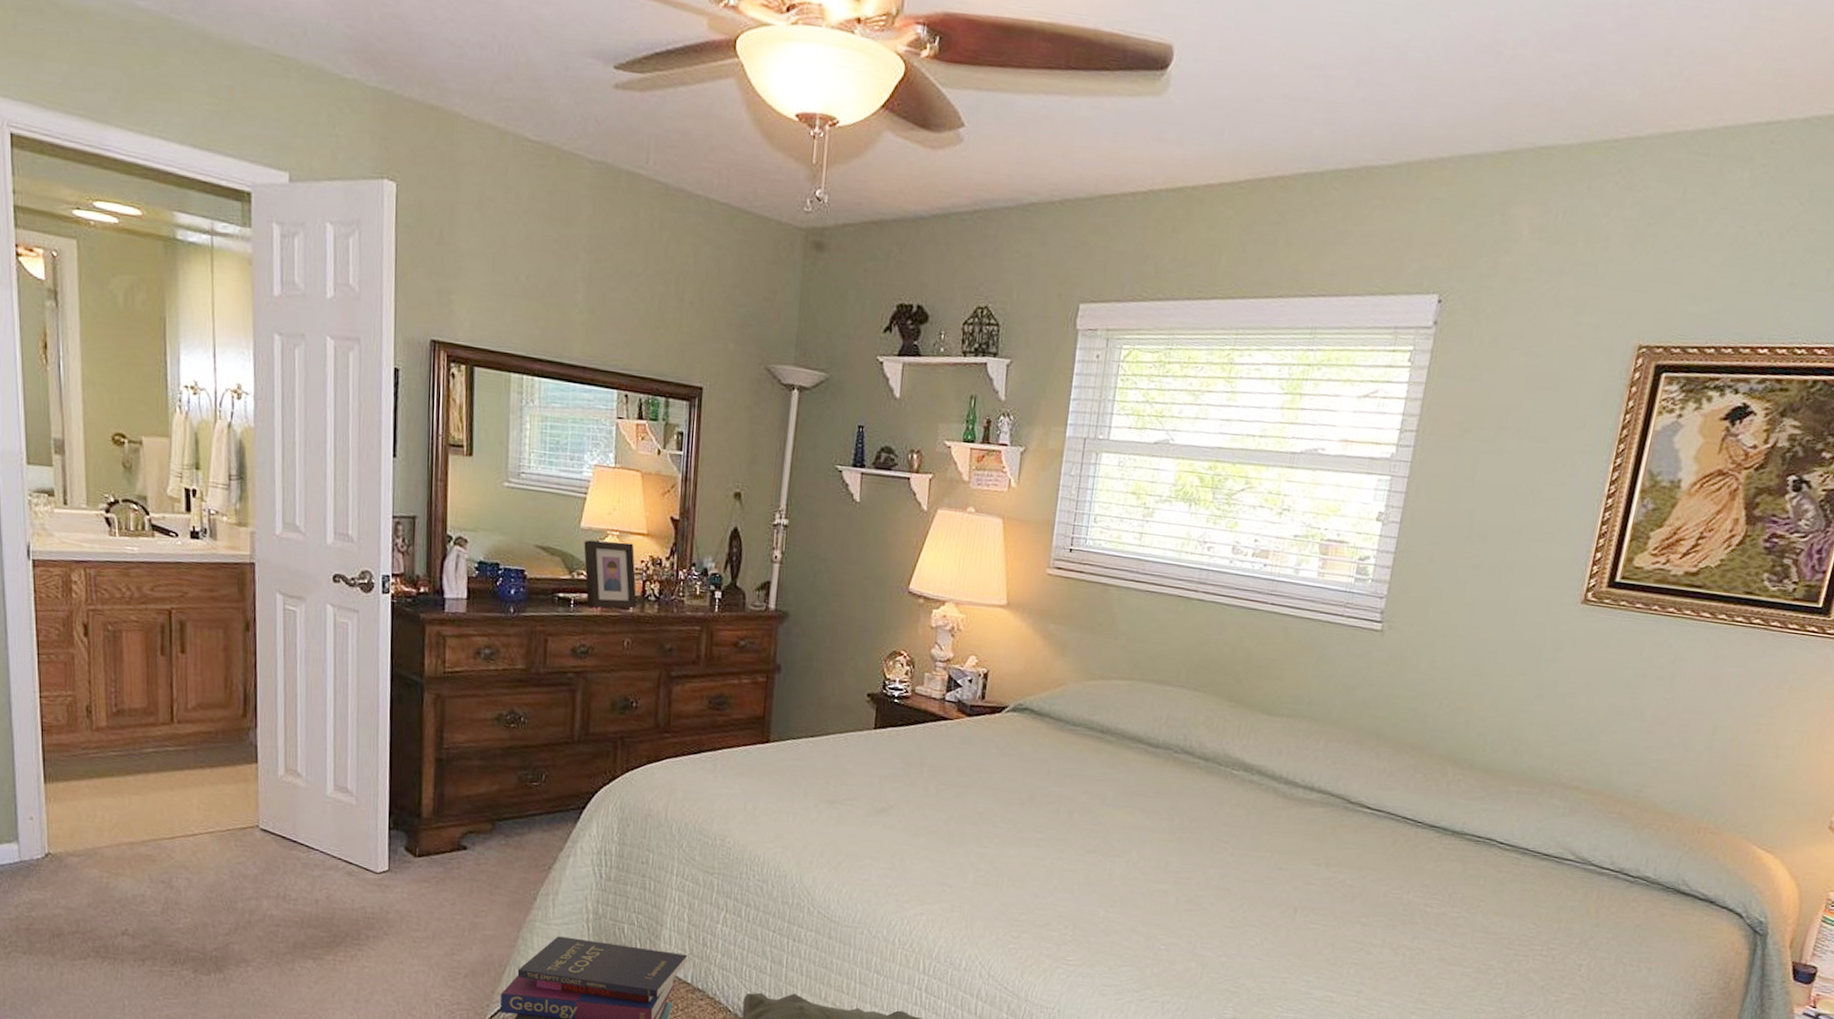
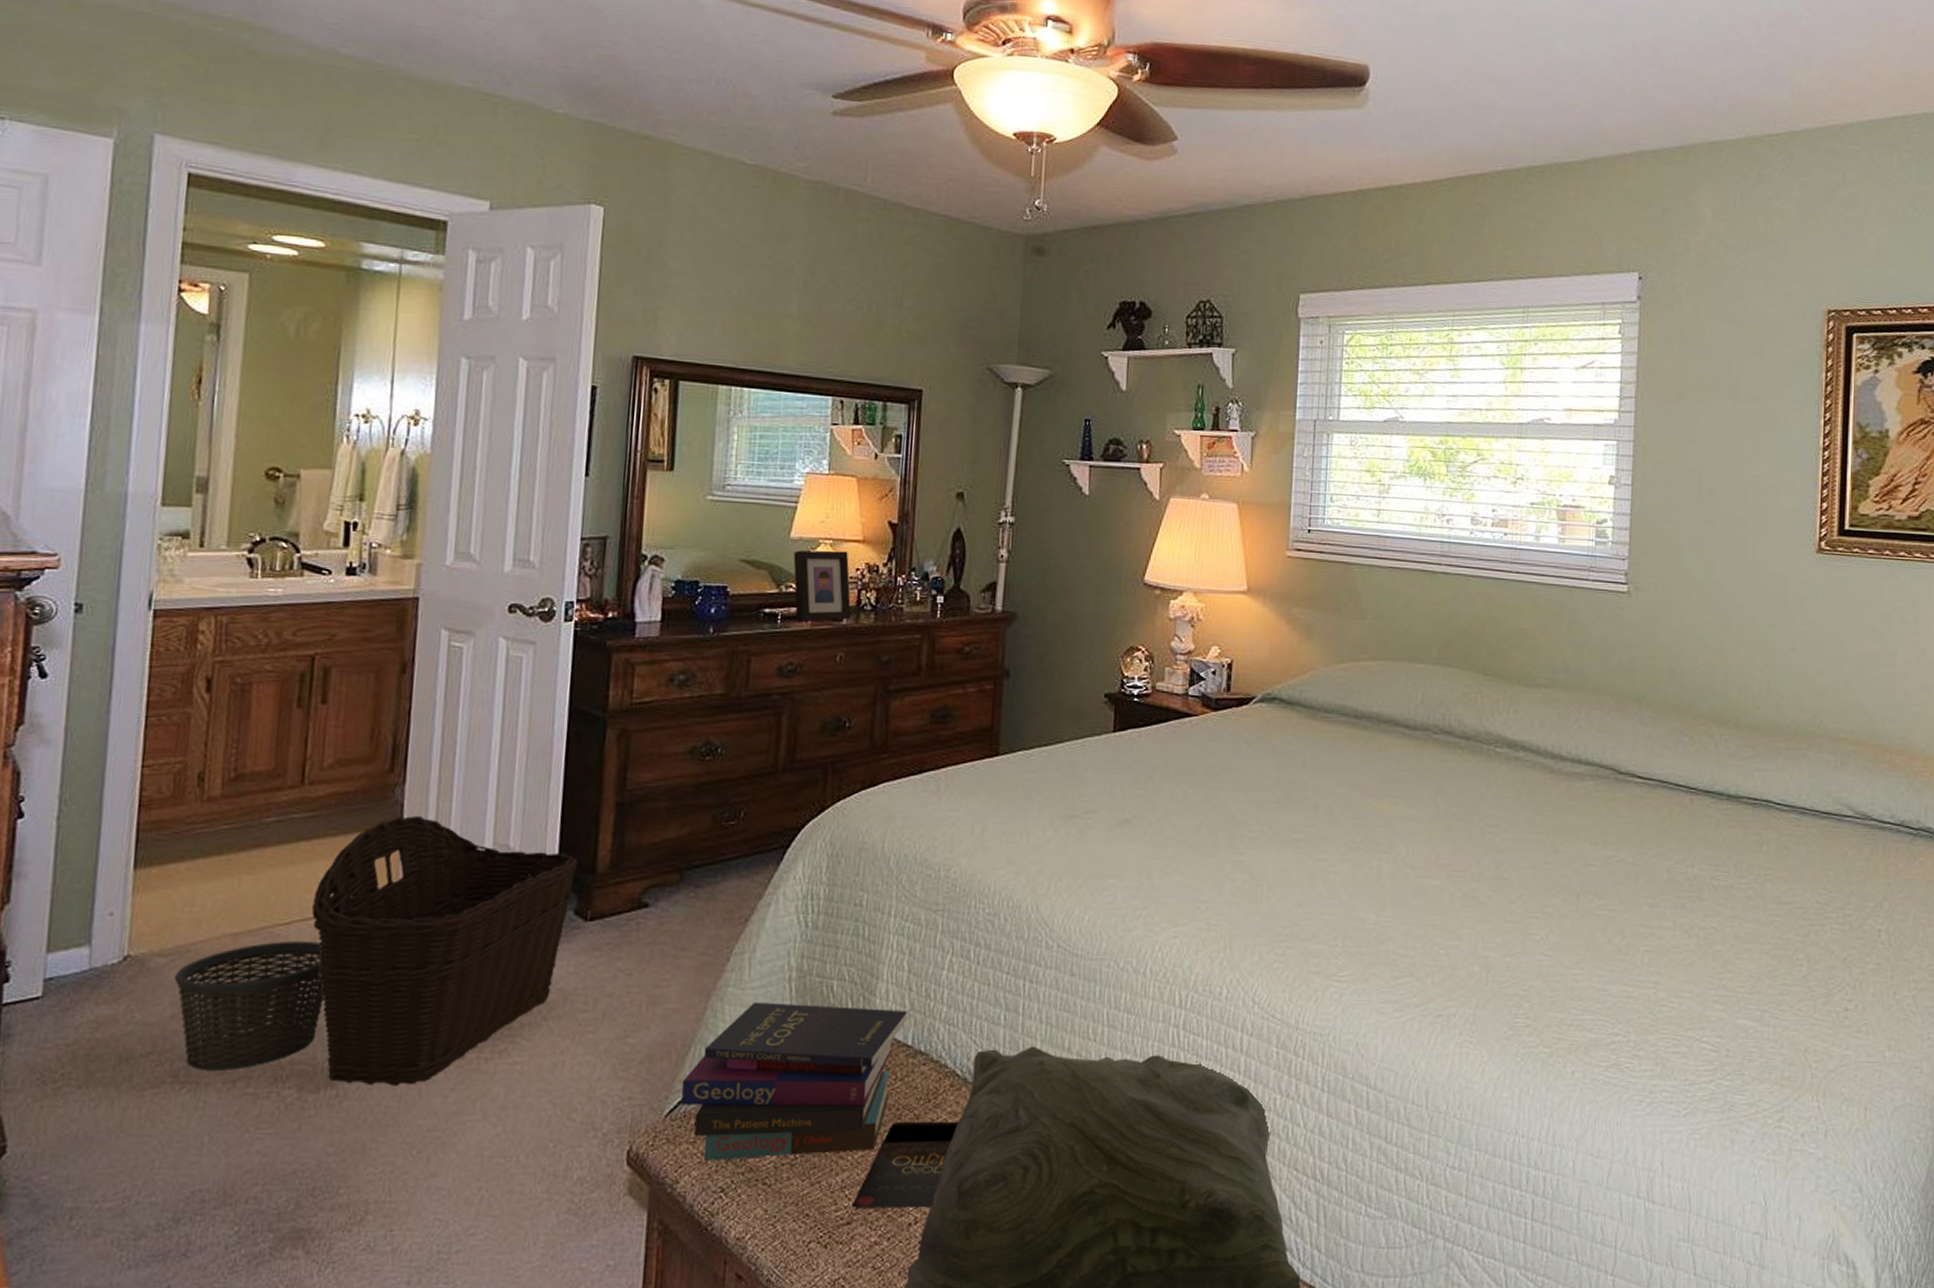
basket: none [88,852,208,951] -> present [174,940,326,1070]
wicker basket: none [191,755,406,976] -> present [312,816,578,1086]

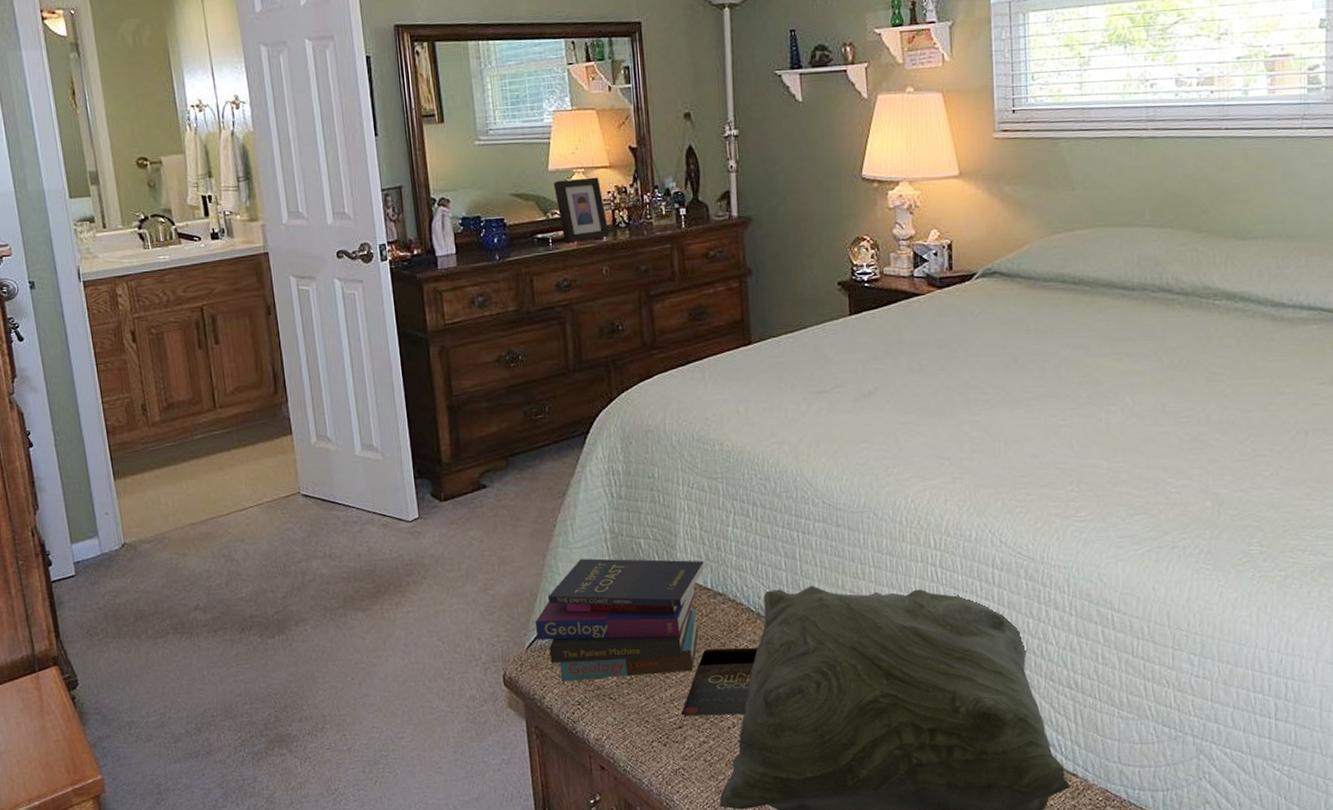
basket: present [174,940,326,1070] -> none [159,526,265,624]
wicker basket: present [312,816,578,1086] -> none [241,427,427,631]

